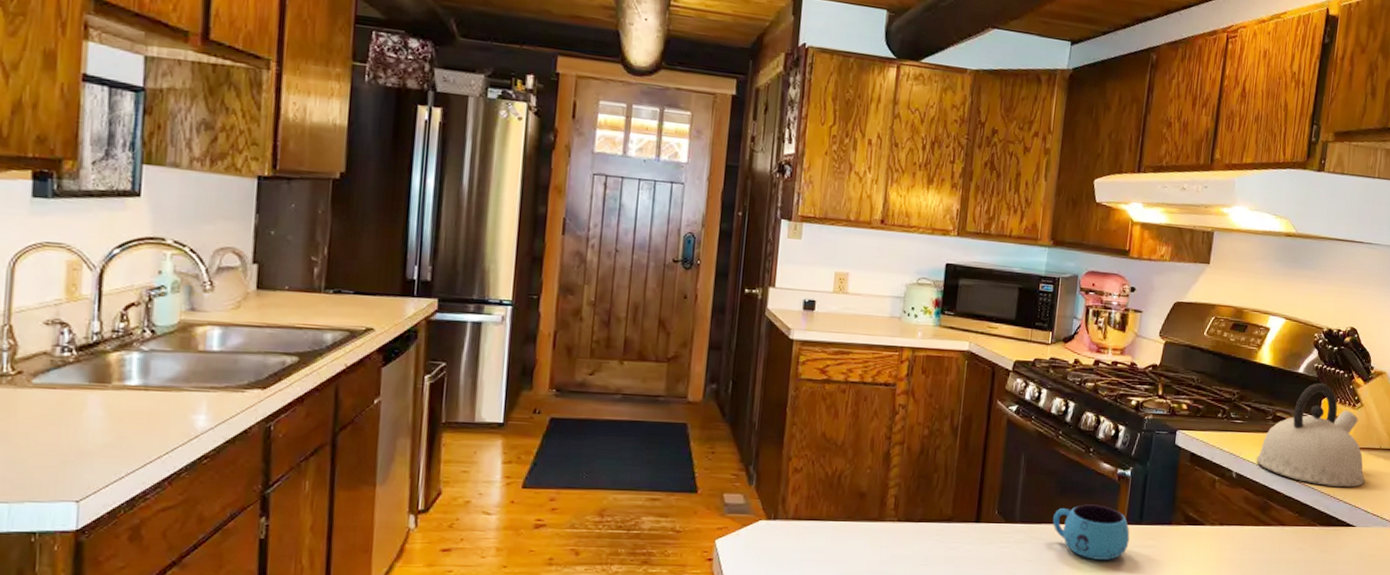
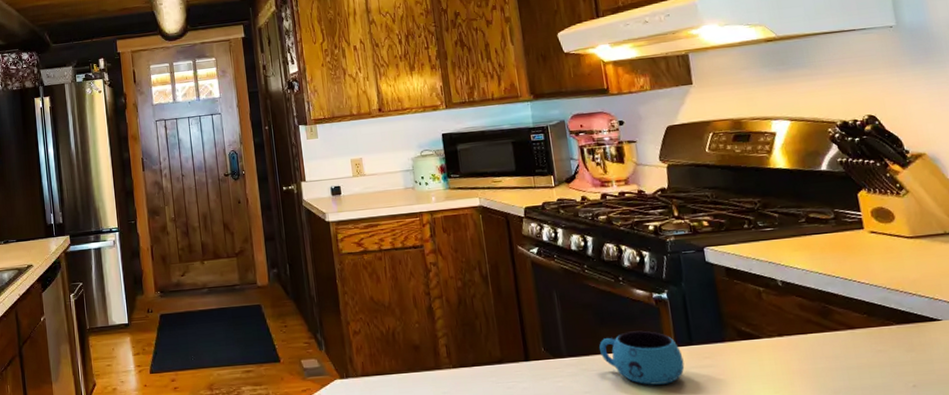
kettle: present [1257,382,1365,487] -> none [800,176,938,282]

